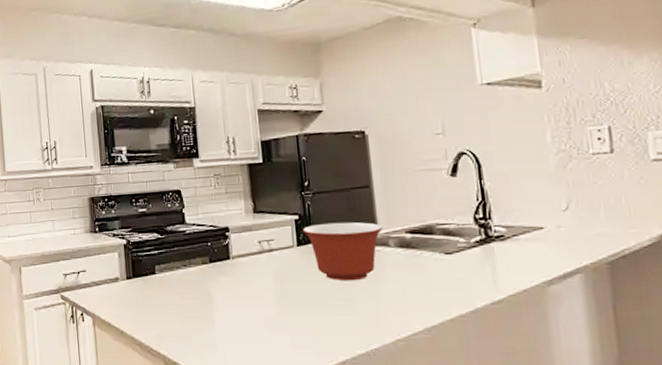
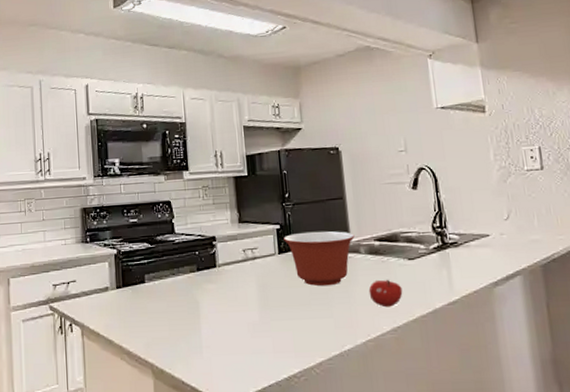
fruit: none [399,275,439,306] -> present [369,279,403,308]

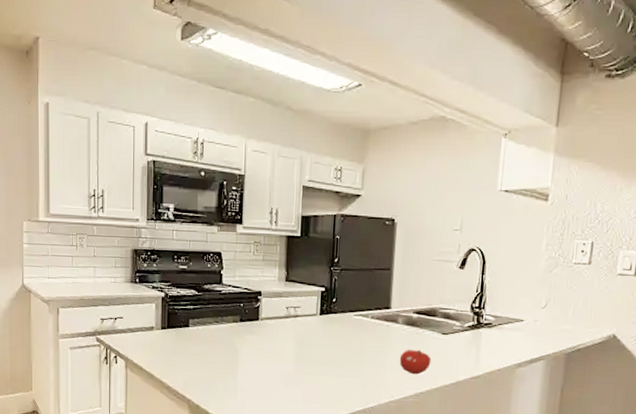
mixing bowl: present [284,230,355,287] -> none [327,297,395,350]

